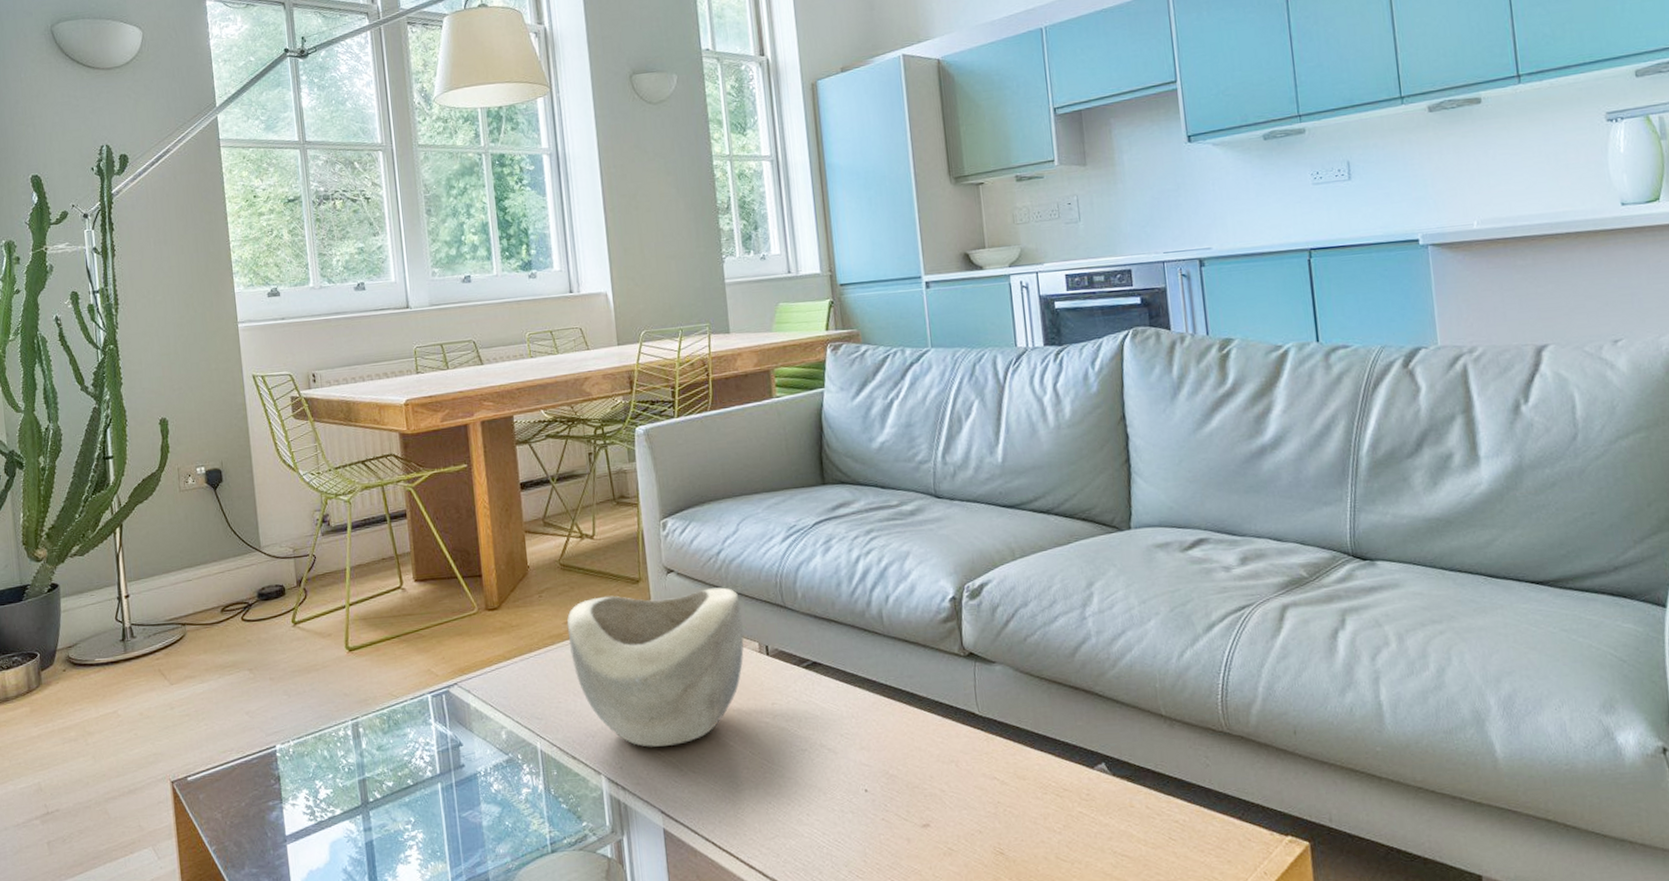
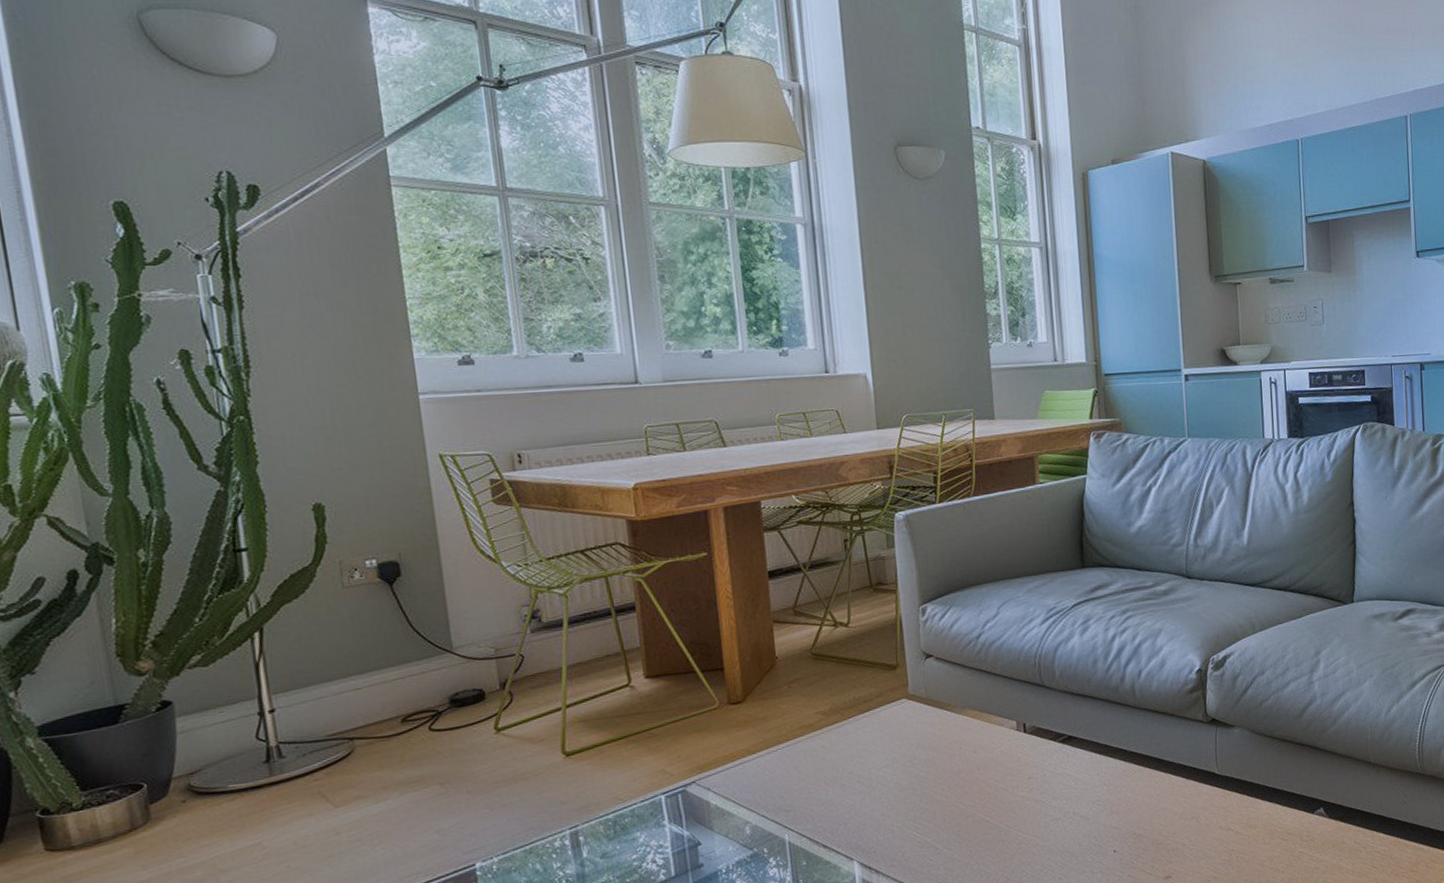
decorative bowl: present [566,587,745,747] -> none [818,669,1003,830]

